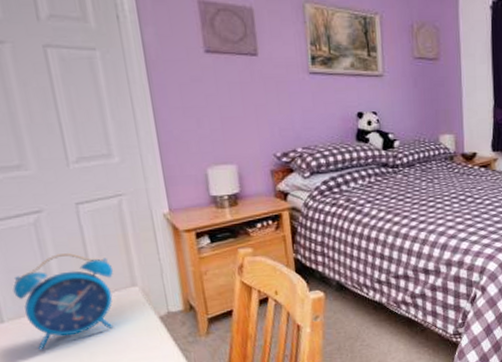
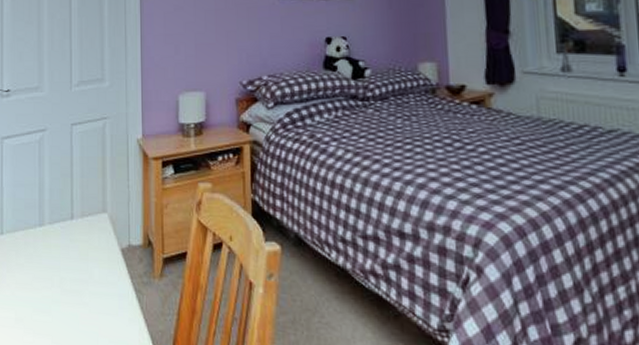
alarm clock: present [12,253,114,350] -> none [14,172,89,268]

